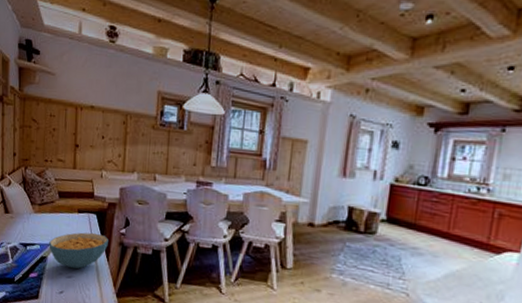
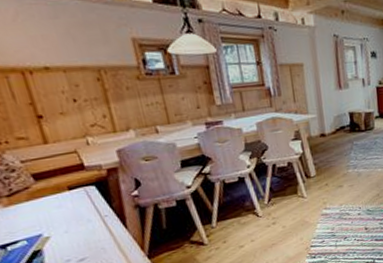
cereal bowl: present [49,232,109,269] -> none [38,204,122,252]

